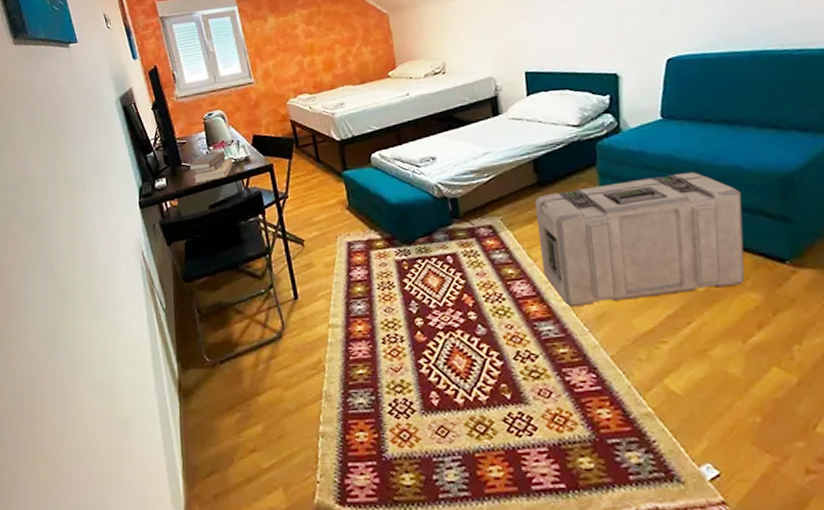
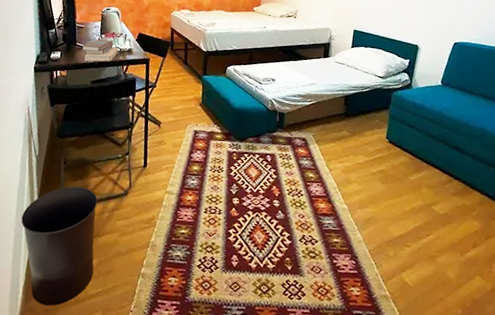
waste bin: none [162,337,262,489] -> present [21,186,98,306]
suitcase: present [535,171,745,307] -> none [334,123,483,214]

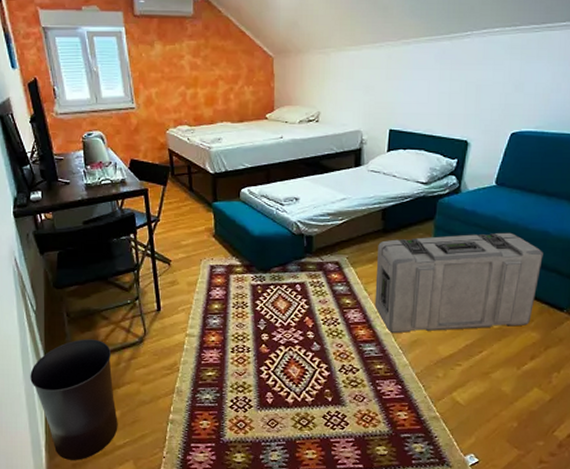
books: present [82,39,119,62] -> none [66,171,109,200]
suitcase: none [334,123,483,214] -> present [374,232,543,334]

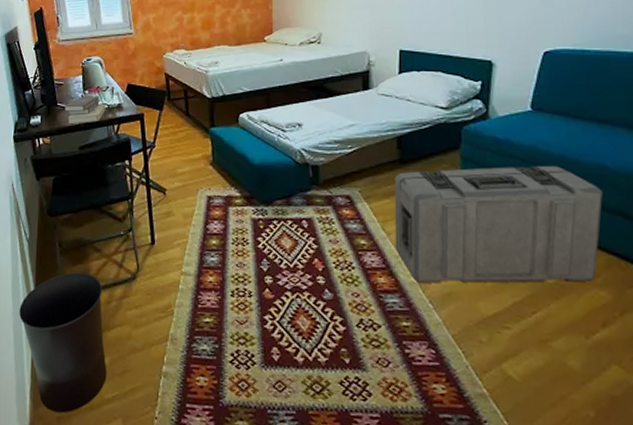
books: none [66,171,109,200] -> present [64,95,106,125]

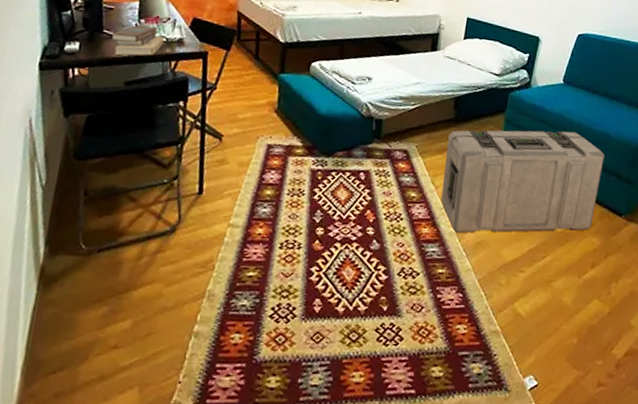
waste bin: present [19,272,107,413] -> none [18,224,133,388]

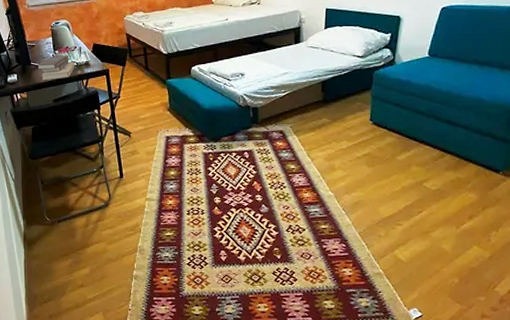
suitcase: present [440,130,605,234] -> none [318,100,477,196]

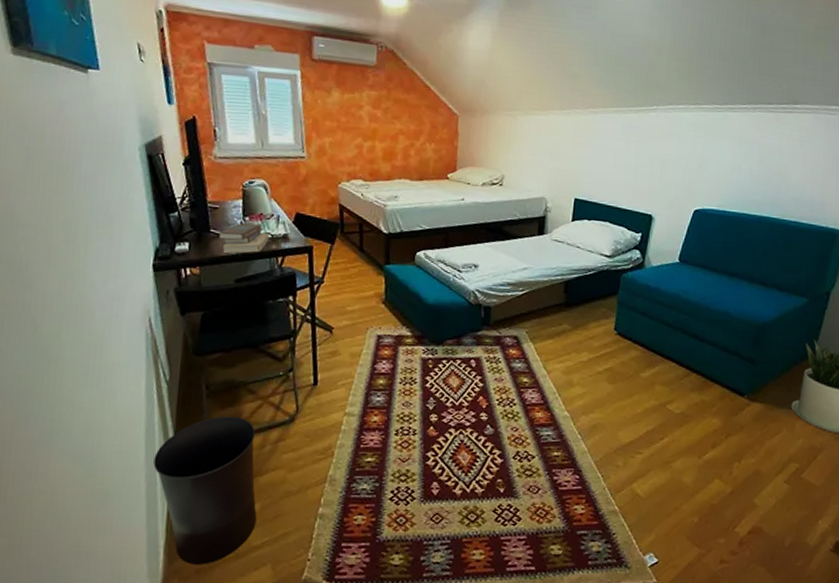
waste bin: none [11,203,88,312] -> present [153,416,257,565]

